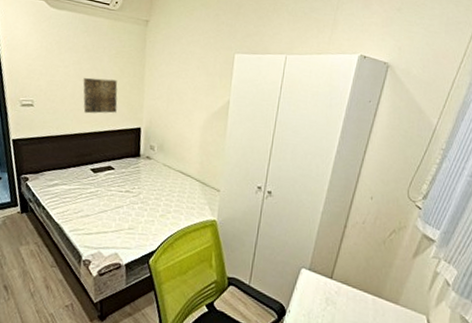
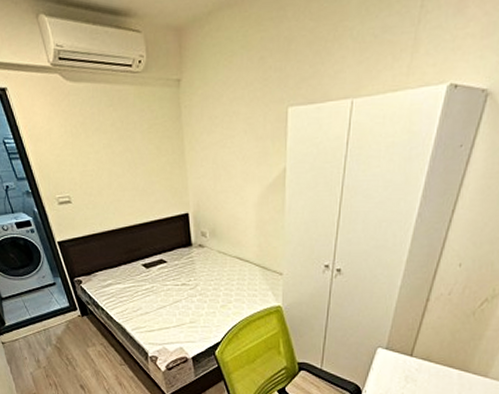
wall art: present [82,77,118,114] -> none [118,161,160,204]

